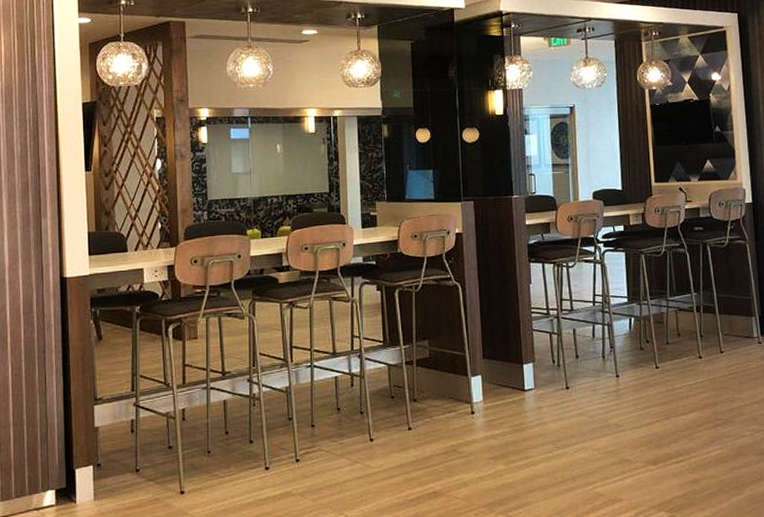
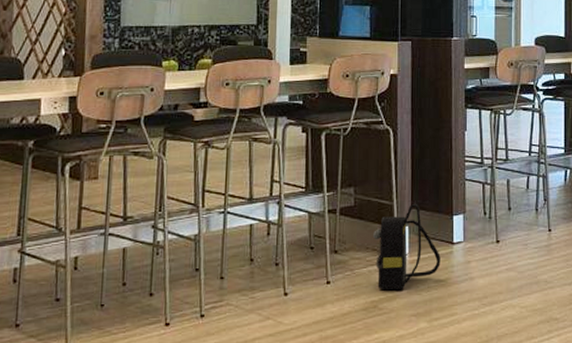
backpack: none [448,353,514,436] -> present [372,203,441,291]

